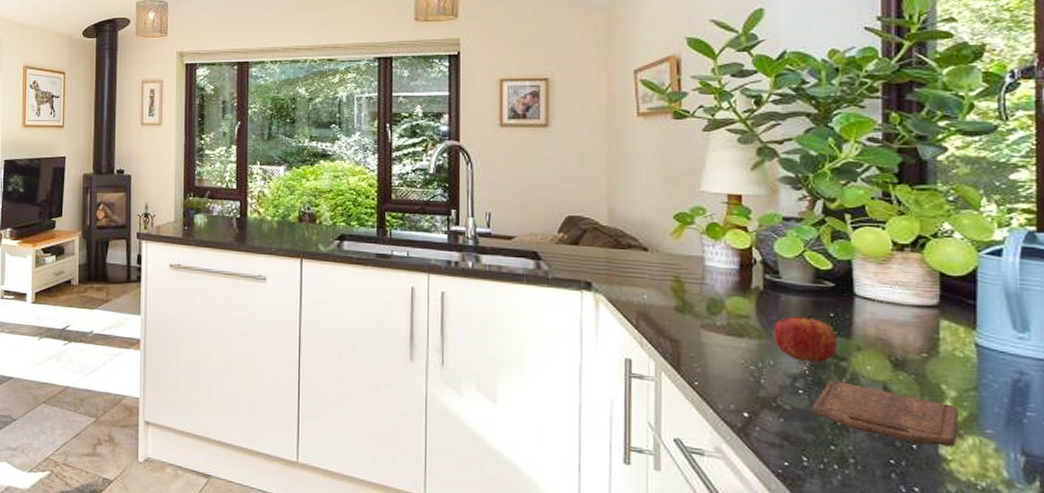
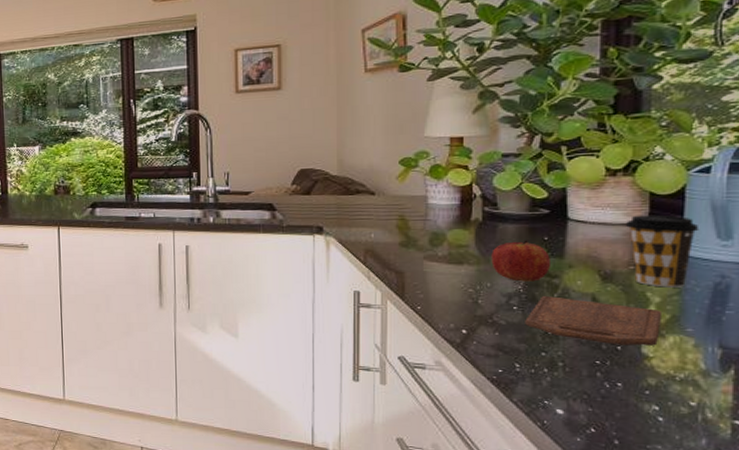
coffee cup: none [917,296,994,382] -> present [626,214,700,288]

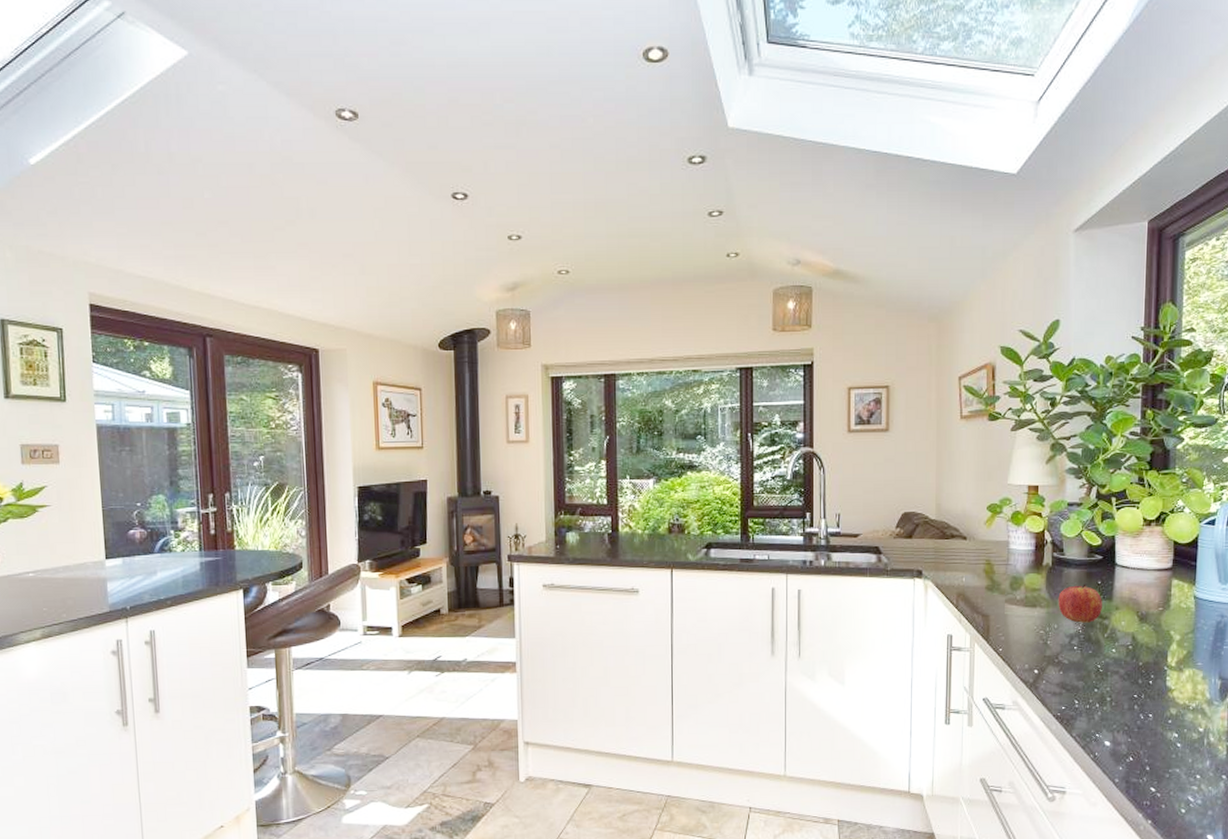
cutting board: present [525,296,663,346] -> none [1083,636,1181,680]
coffee cup: present [626,214,700,288] -> none [1157,561,1207,627]

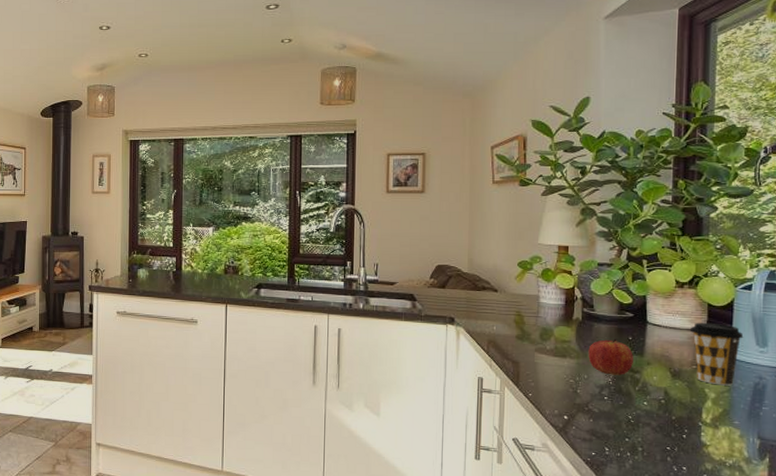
coffee cup: none [1157,561,1207,627] -> present [691,322,744,386]

